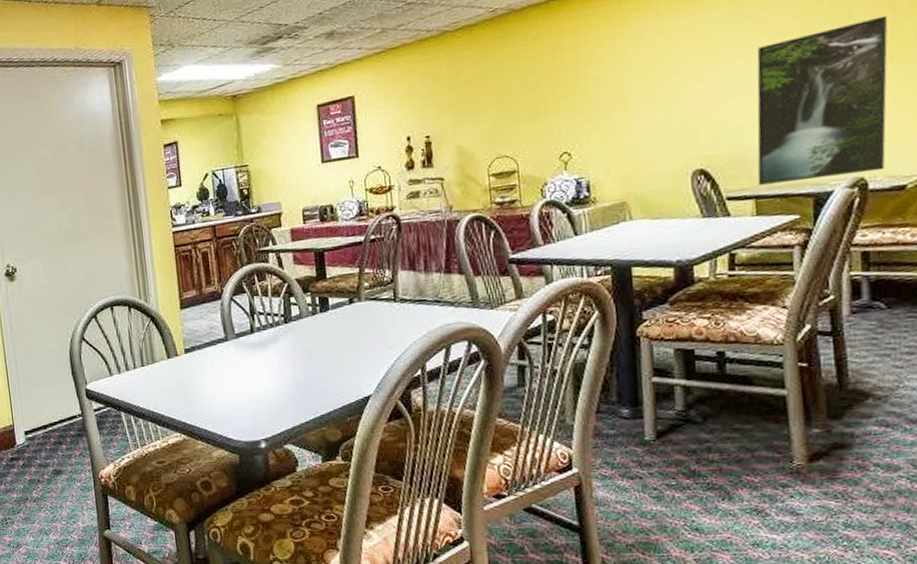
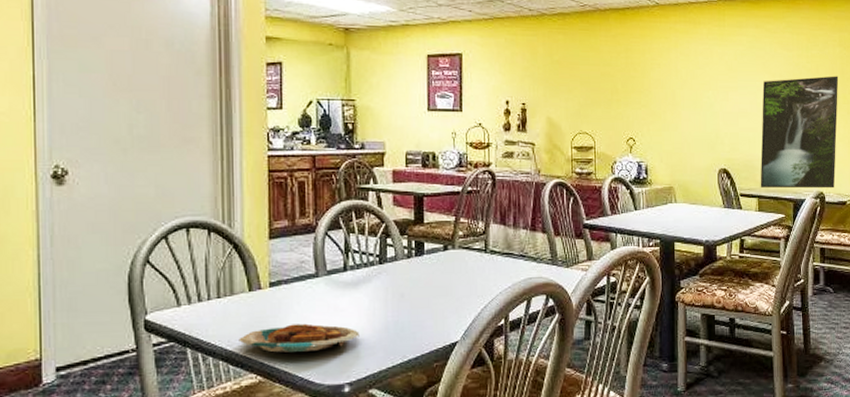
plate: none [163,385,271,413] -> present [239,323,360,353]

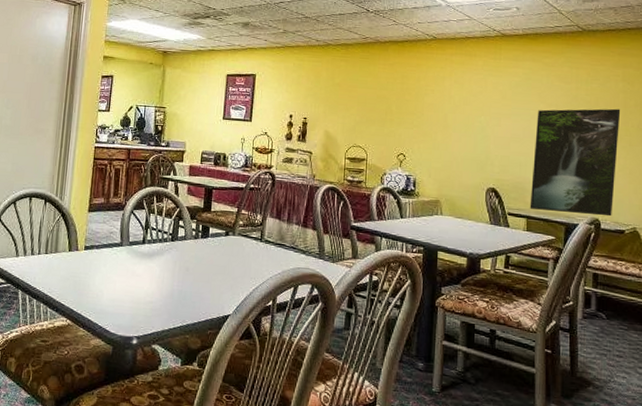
plate: present [239,323,360,353] -> none [57,281,150,306]

